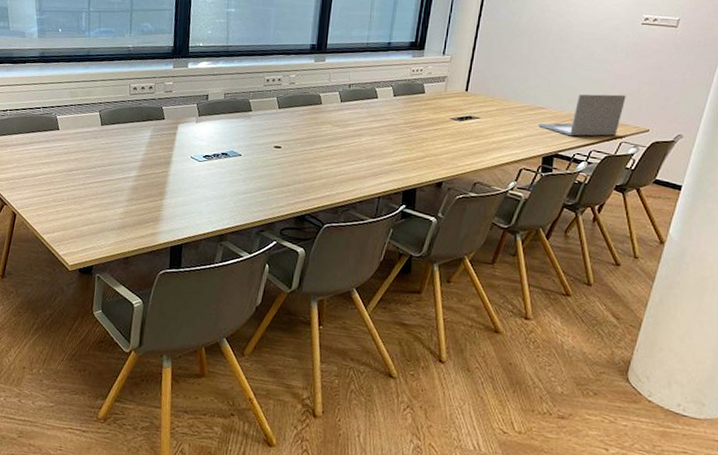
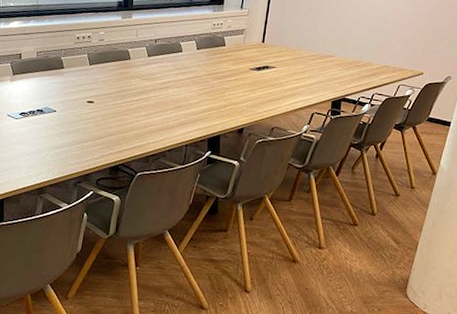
laptop: present [538,94,626,136] -> none [327,41,403,81]

